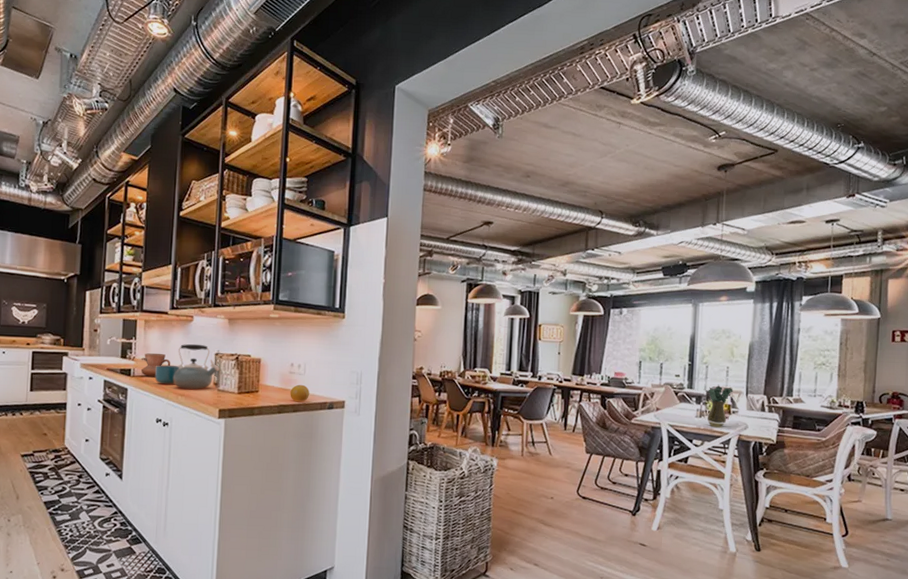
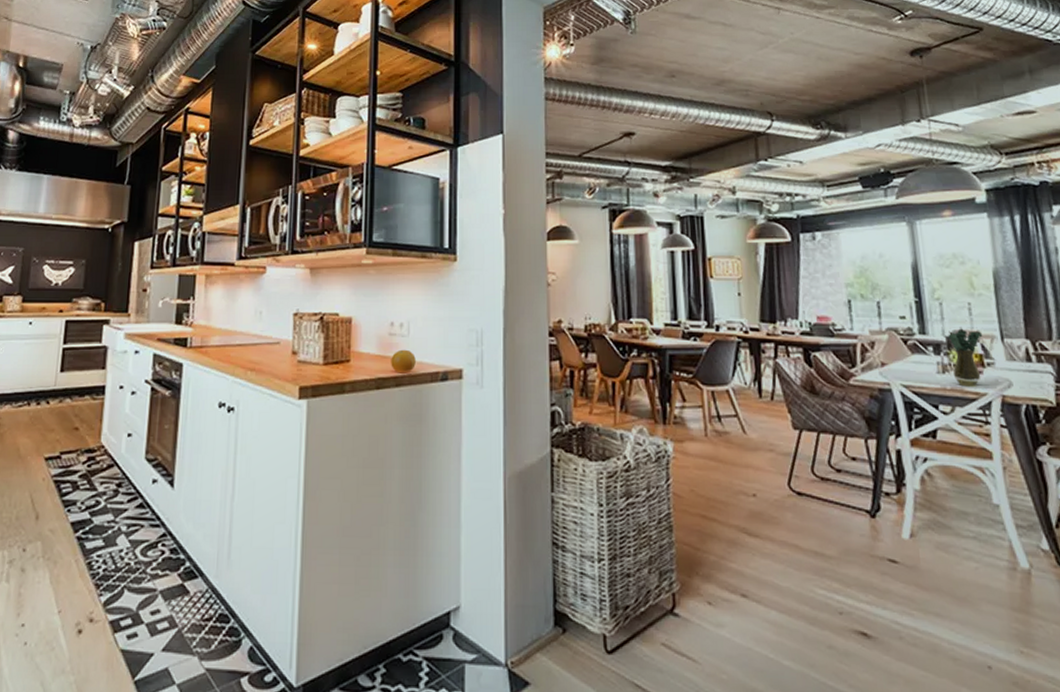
ceramic jug: present [141,353,170,377] -> none [200,316,237,347]
cup: present [155,365,180,385] -> none [218,331,250,357]
kettle: present [172,344,220,390] -> none [240,302,300,362]

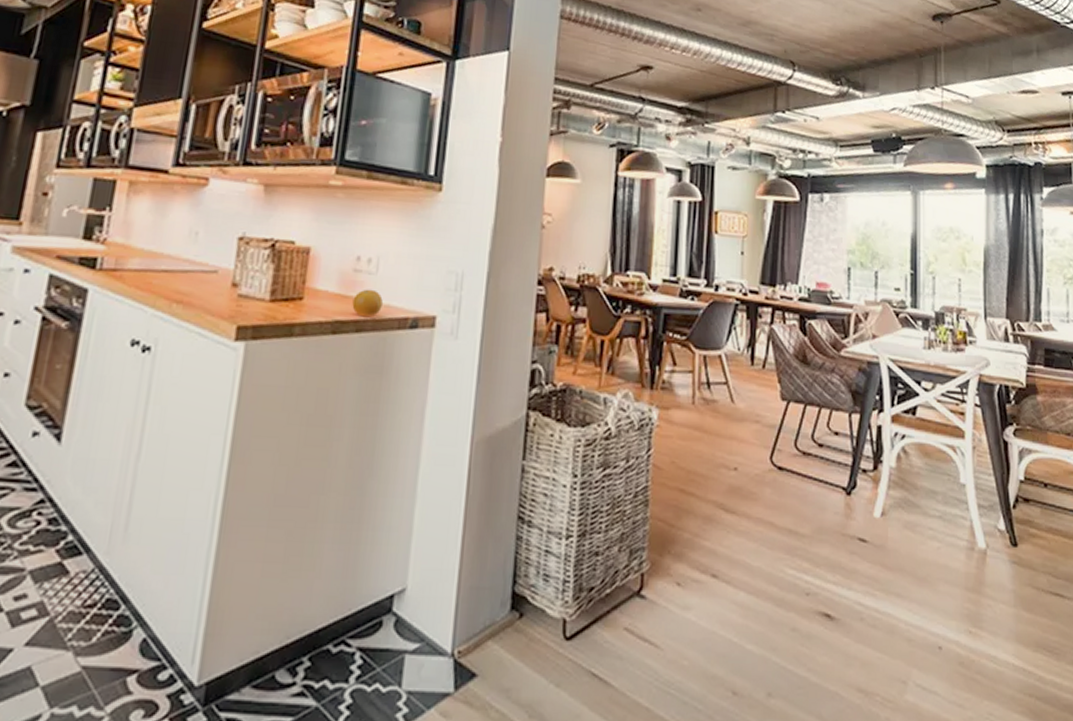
vase: present [948,327,983,387] -> none [937,303,968,365]

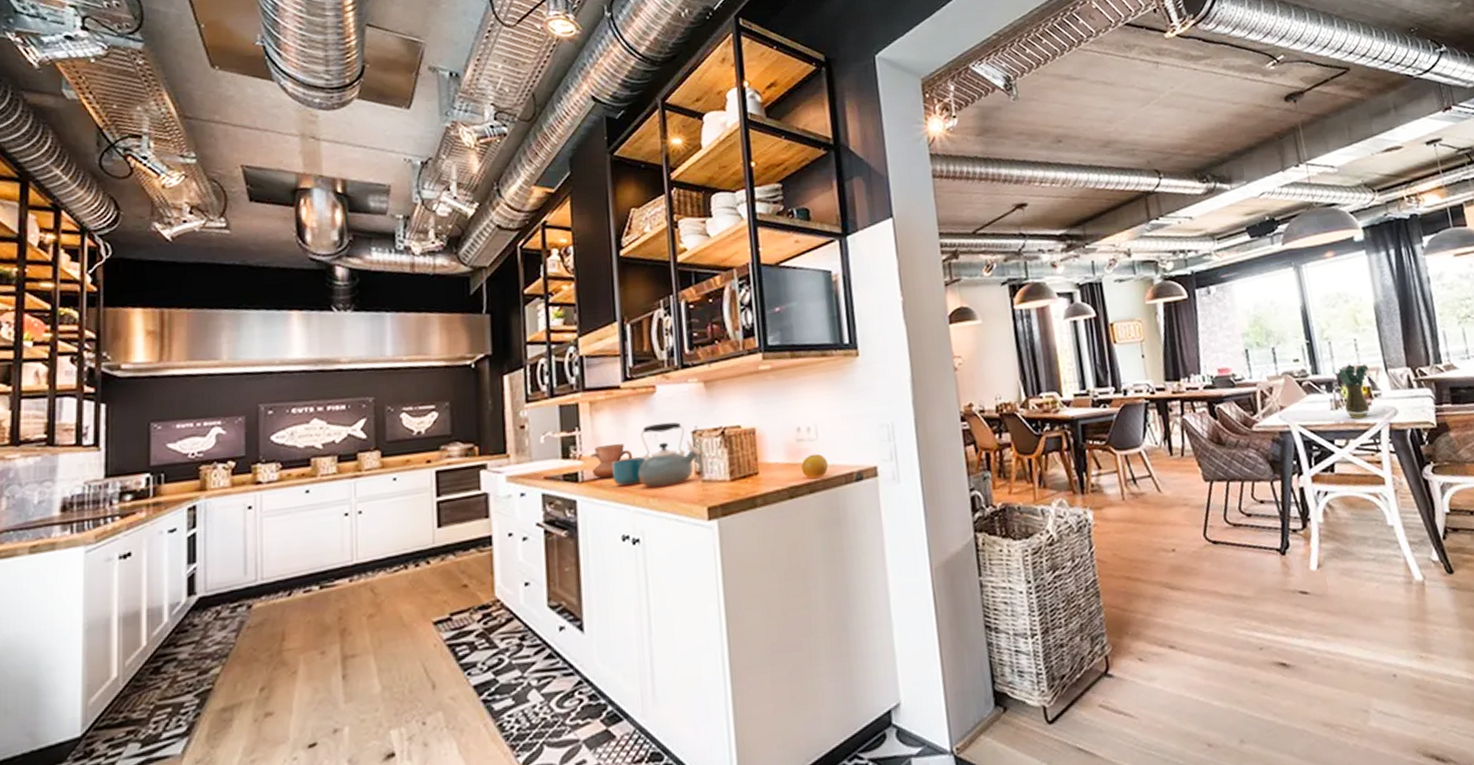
ceramic jug: none [114,233,165,272] -> present [590,443,632,479]
cup: none [136,252,180,285] -> present [612,457,646,487]
kettle: none [165,221,244,294] -> present [637,422,701,489]
vase: none [937,303,968,365] -> present [1338,363,1370,420]

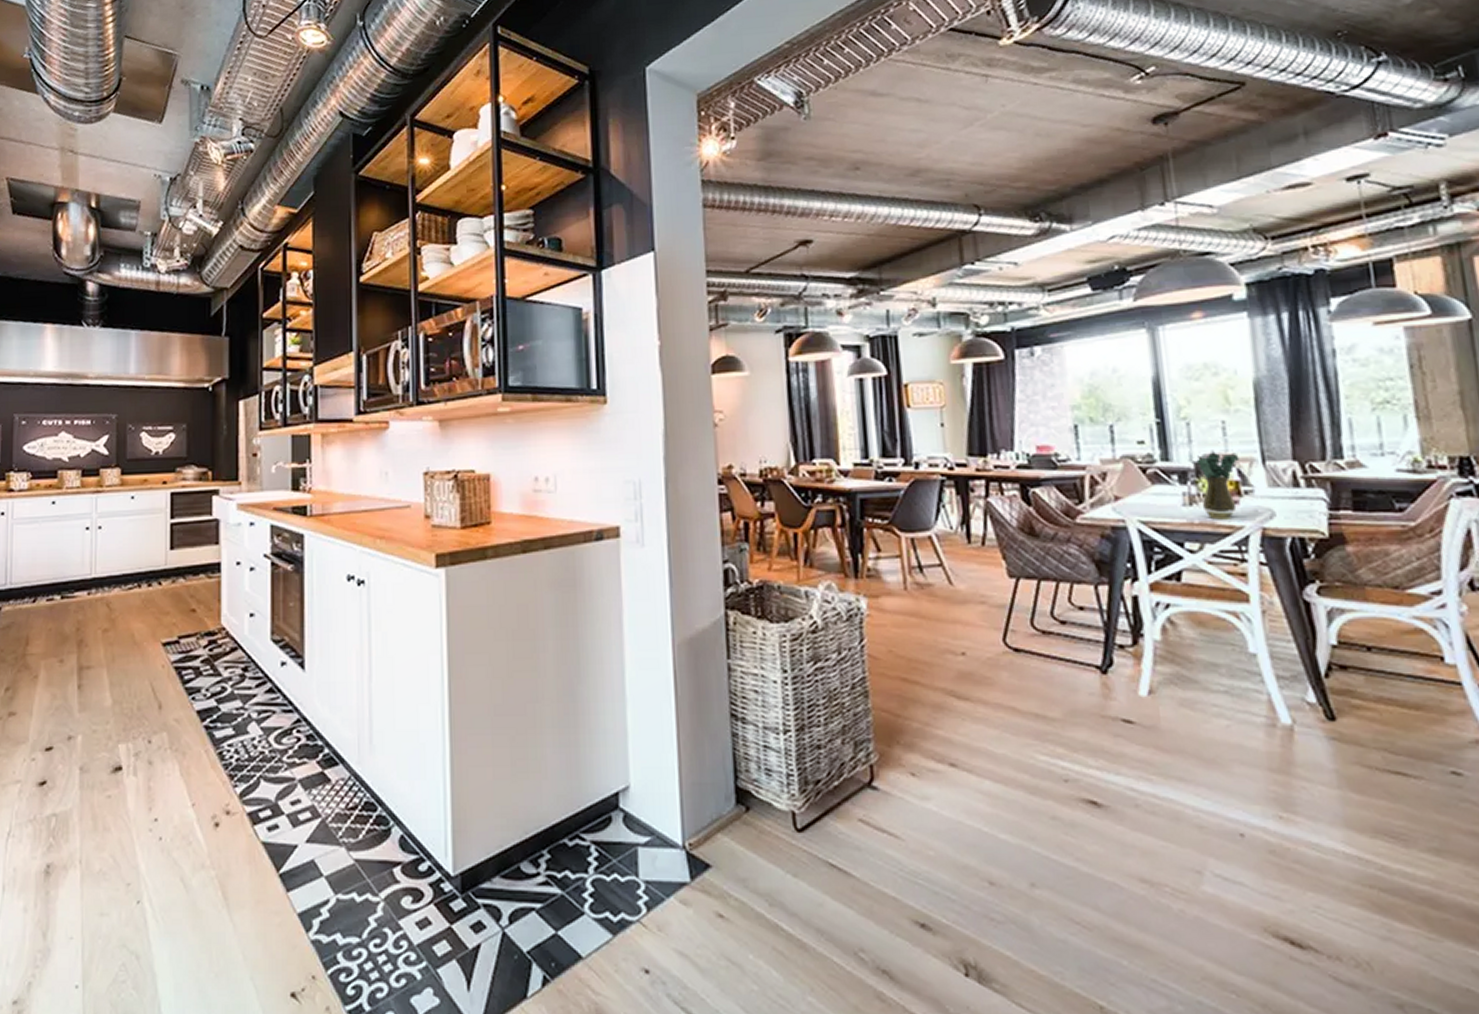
ceramic jug: present [590,443,632,479] -> none [320,479,361,515]
cup: present [612,457,646,487] -> none [341,495,376,524]
kettle: present [637,422,701,489] -> none [366,461,432,529]
fruit: present [801,453,828,480] -> none [537,507,566,534]

